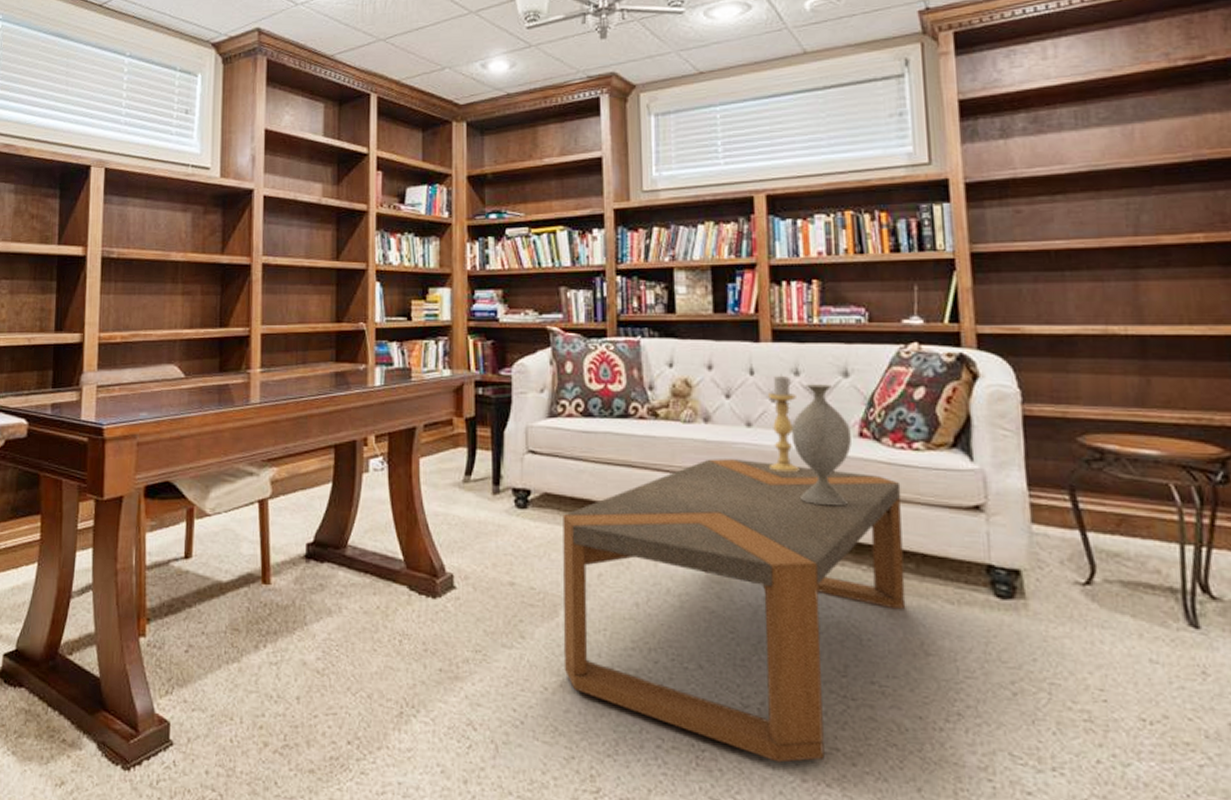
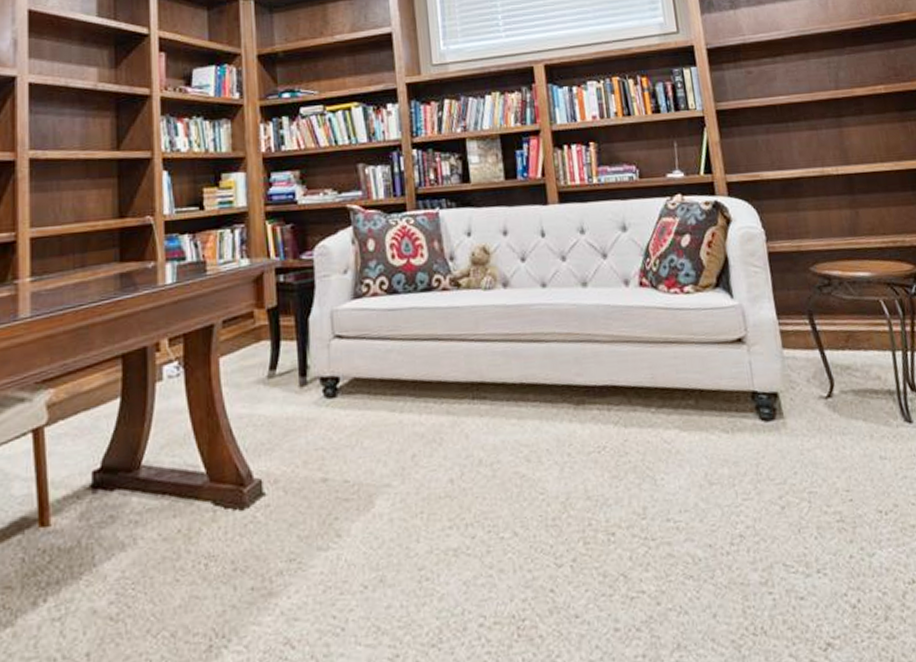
coffee table: present [563,459,906,763] -> none [373,320,690,617]
candle holder: present [768,375,799,473] -> none [559,234,591,329]
decorative vase: present [791,384,851,506] -> none [581,239,635,356]

